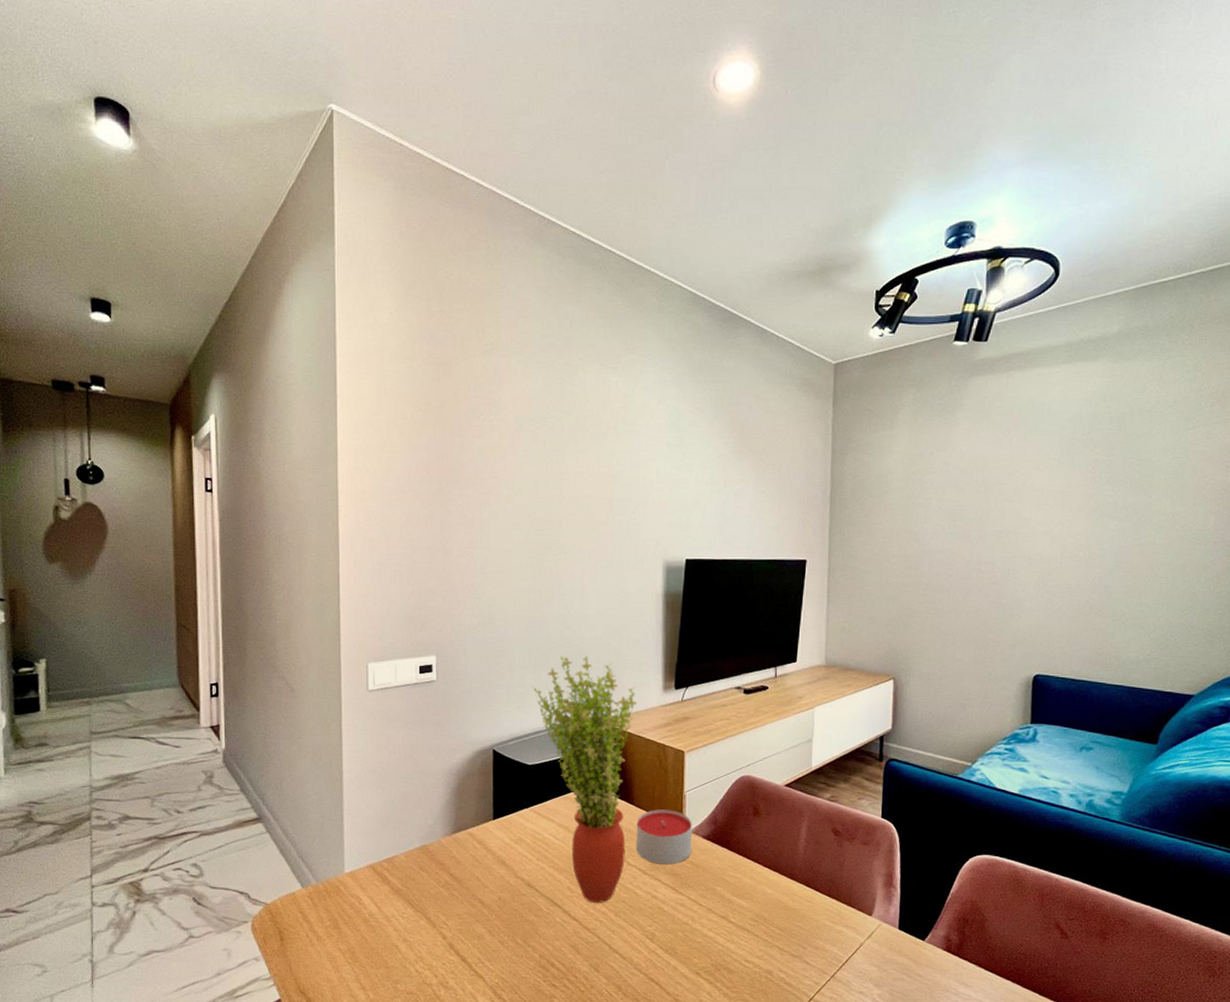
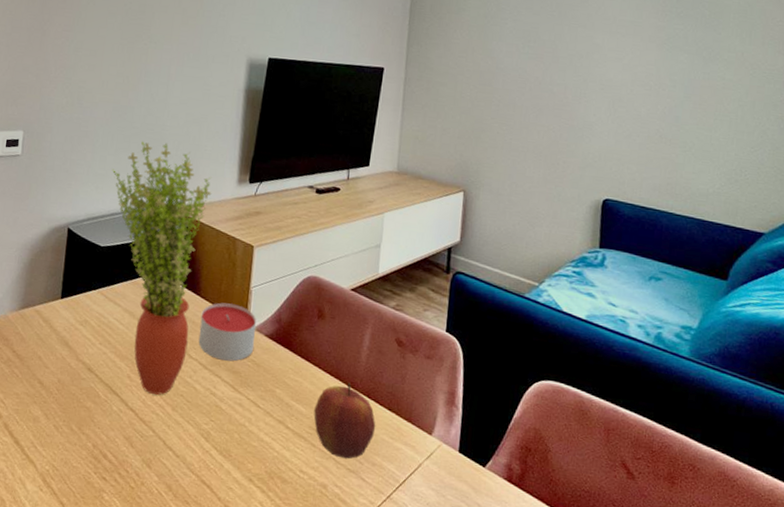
apple: none [755,874,817,946] -> present [314,383,376,459]

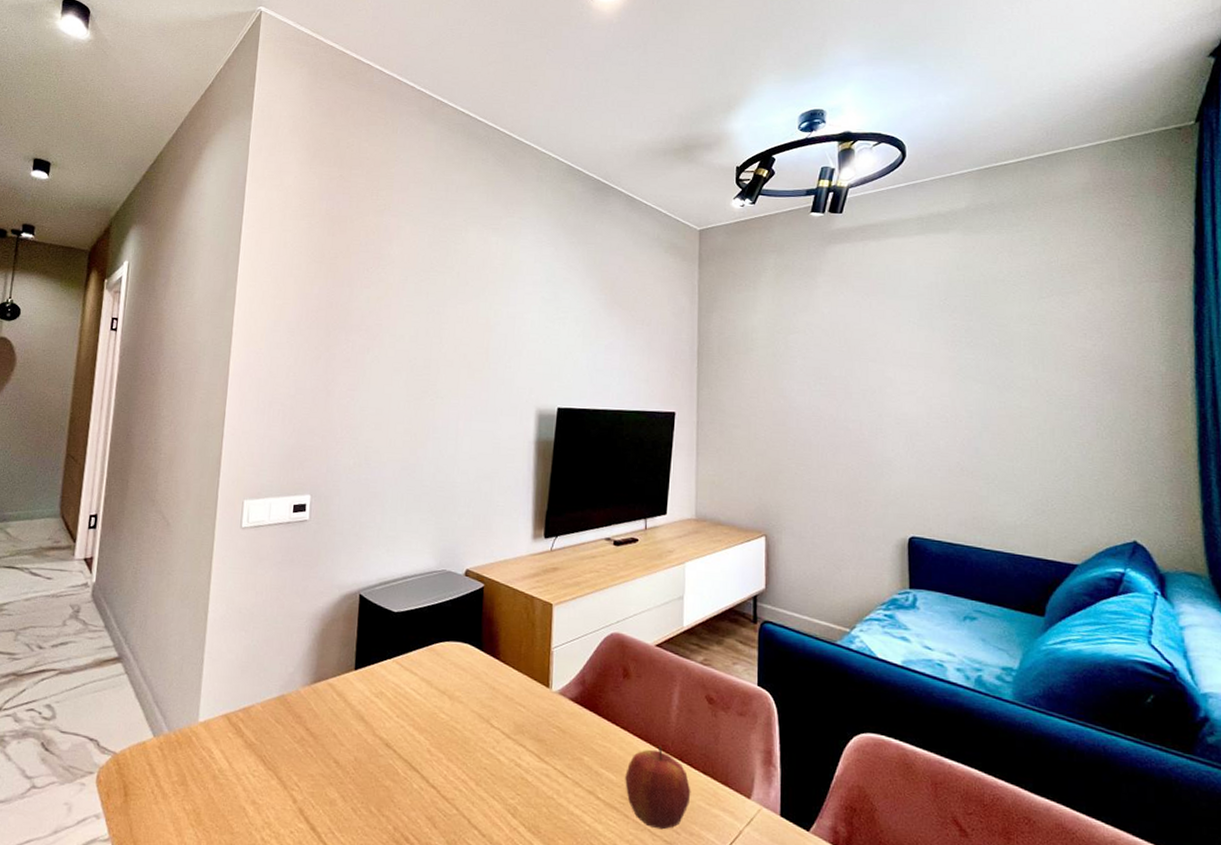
potted plant: present [111,141,212,395] -> none [402,499,507,769]
candle: present [198,302,256,362] -> none [500,666,559,729]

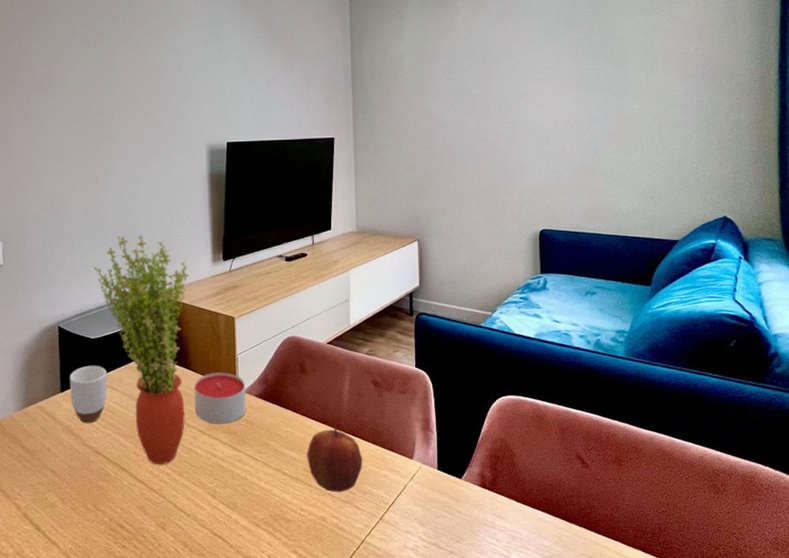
mug: none [364,642,407,710] -> present [69,365,108,424]
potted plant: none [402,499,507,769] -> present [92,234,190,464]
candle: none [500,666,559,729] -> present [194,372,246,424]

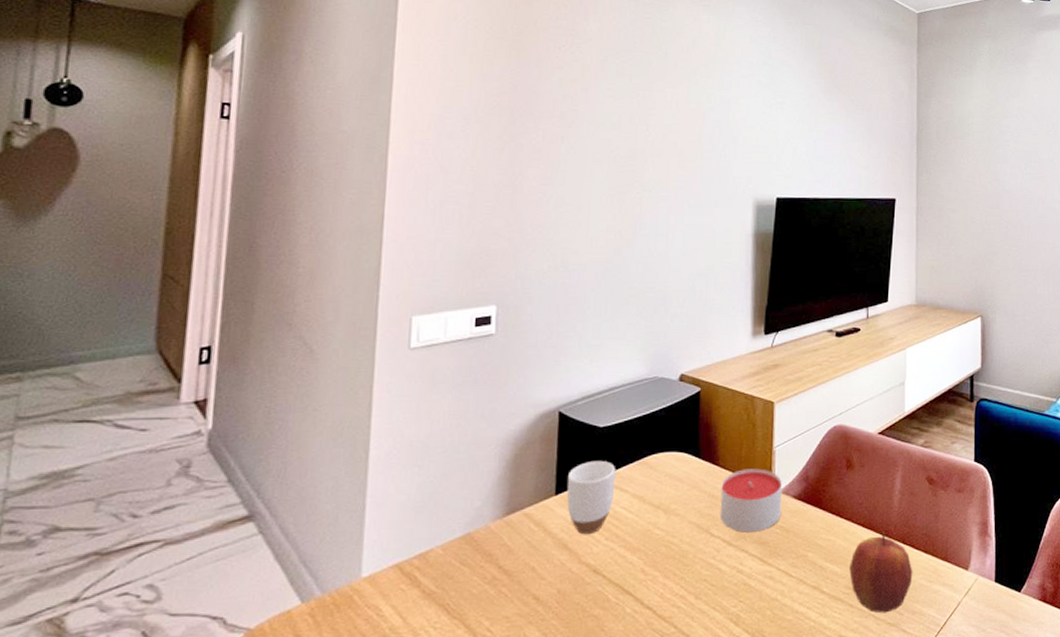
potted plant: present [92,234,190,464] -> none [607,301,724,585]

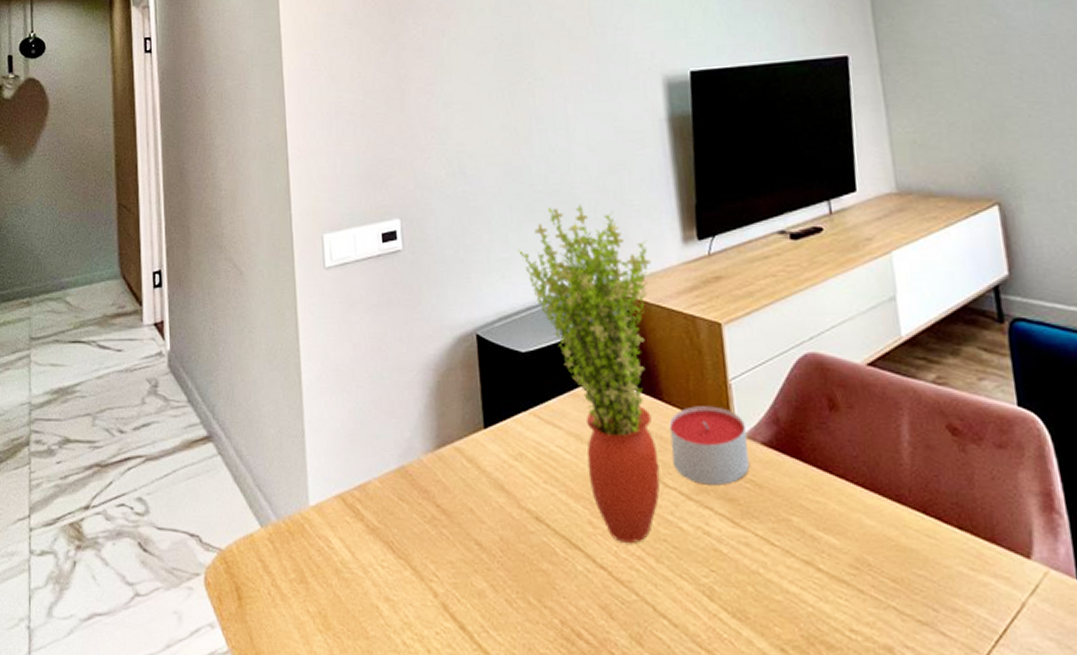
mug: present [567,460,616,535] -> none [494,390,547,476]
potted plant: none [607,301,724,585] -> present [517,204,660,543]
apple: present [849,532,913,613] -> none [851,496,946,607]

